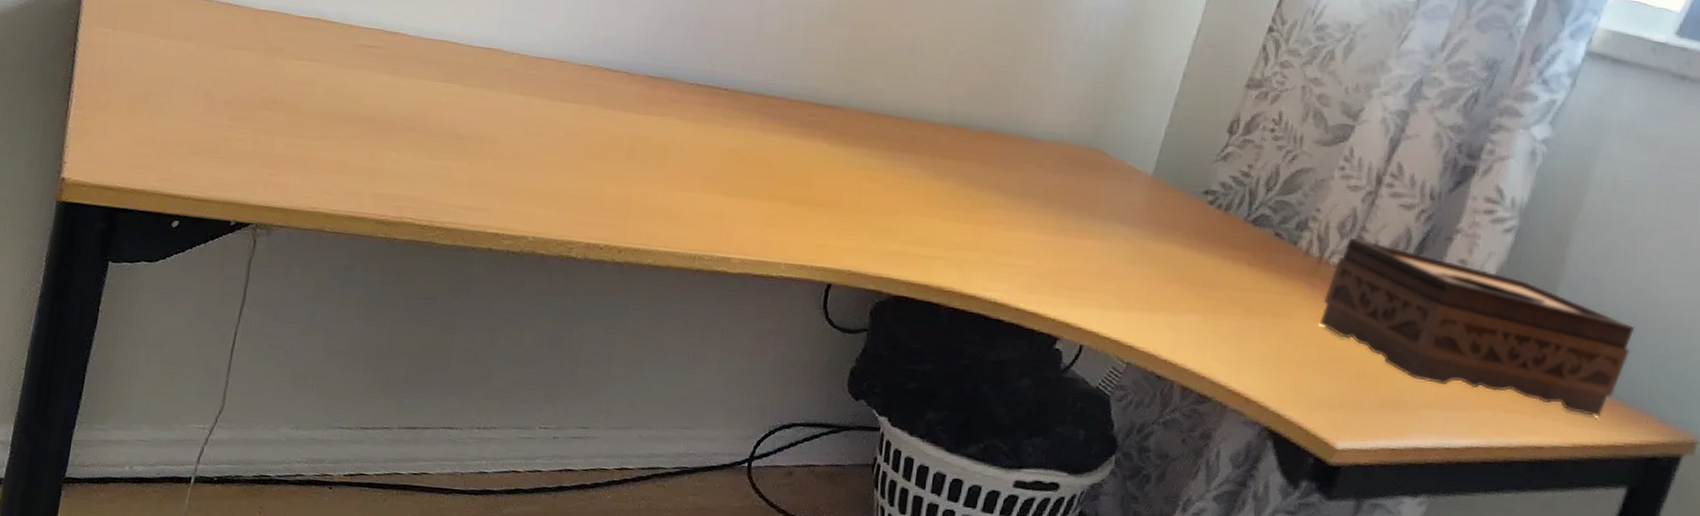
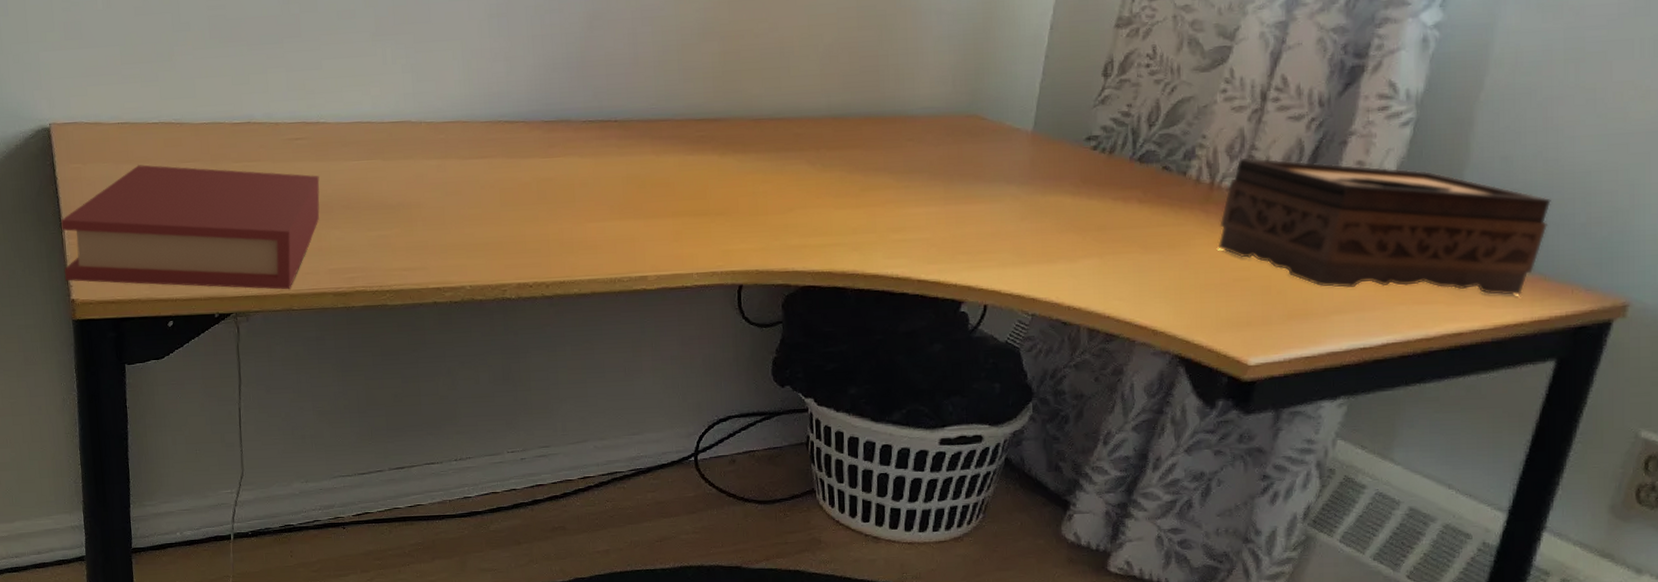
book: none [60,42,387,208] -> present [61,165,320,290]

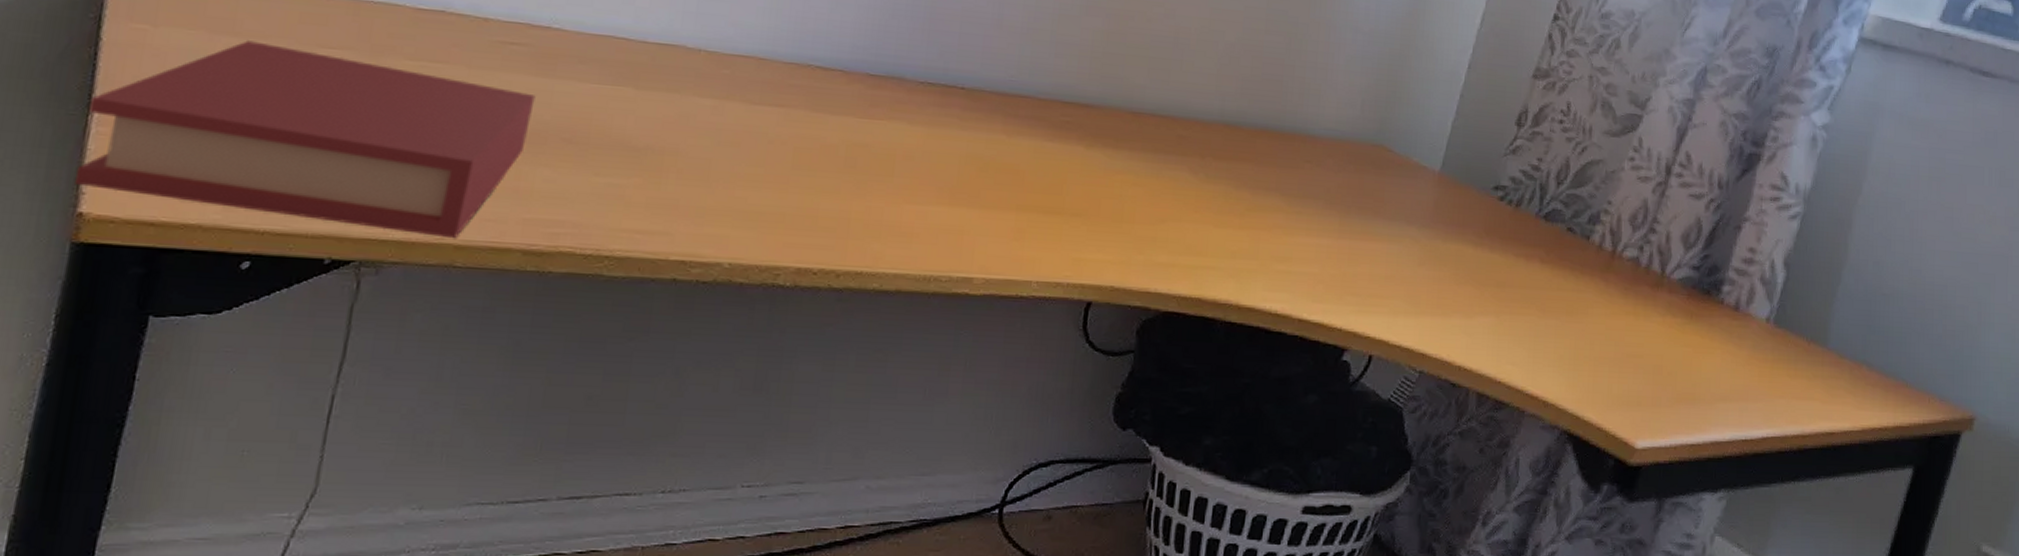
tissue box: present [1219,157,1551,296] -> none [1616,229,1914,400]

